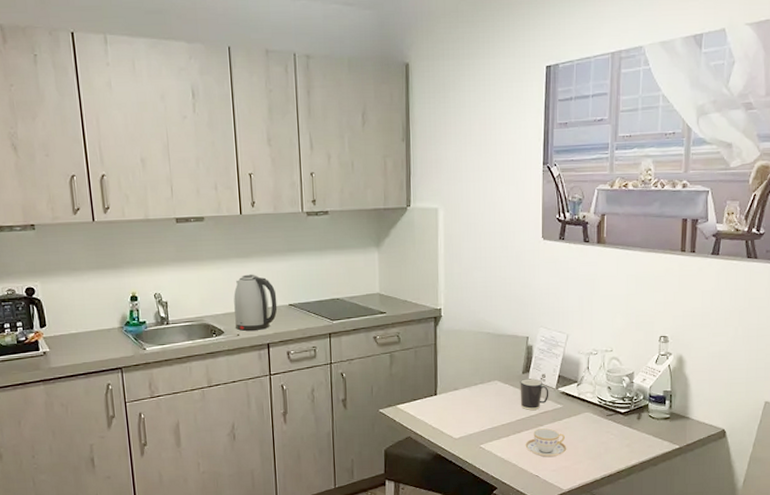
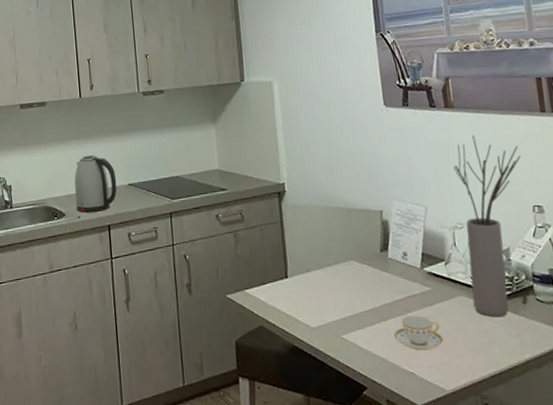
mug: present [520,378,549,410] -> none [378,257,414,294]
vase: none [596,270,657,431] -> present [453,135,521,318]

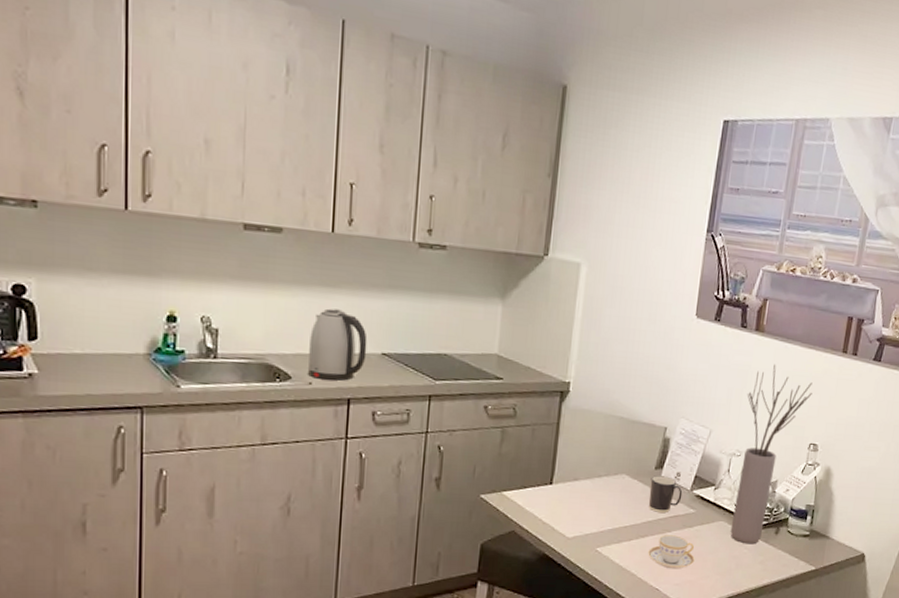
mug: none [378,257,414,294] -> present [648,475,683,512]

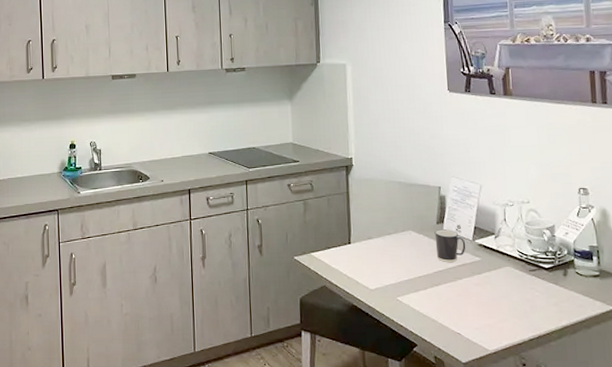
kettle: present [308,308,368,381] -> none [159,125,198,177]
teacup: present [648,535,695,569] -> none [444,282,489,314]
vase: present [730,364,813,544] -> none [508,121,571,287]

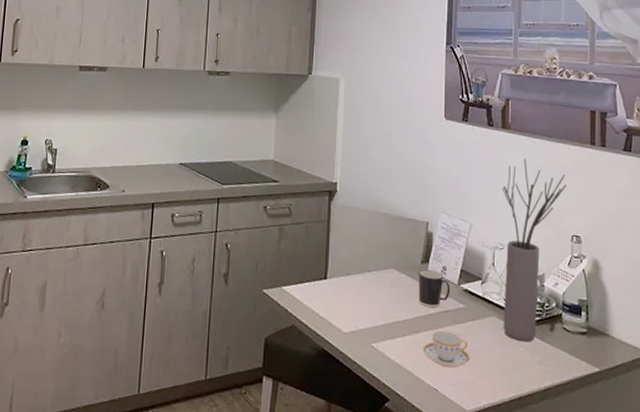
teacup: none [444,282,489,314] -> present [423,331,470,368]
vase: none [508,121,571,287] -> present [502,158,567,342]

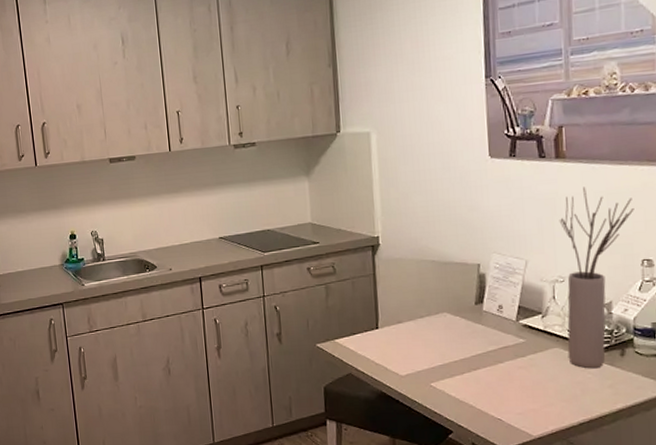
mug: present [418,270,450,307] -> none [472,310,509,345]
teacup: present [423,331,470,368] -> none [483,365,534,399]

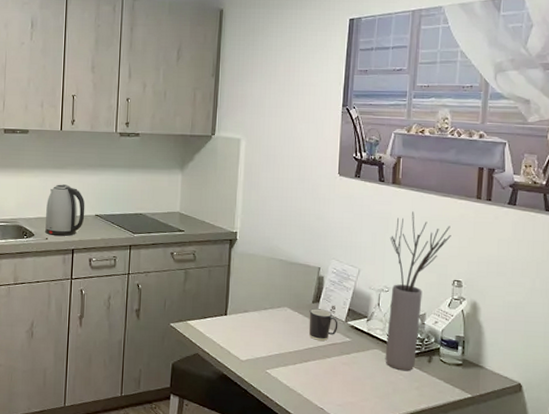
kettle: none [165,209,208,265] -> present [45,184,85,236]
mug: none [472,310,509,345] -> present [308,308,338,341]

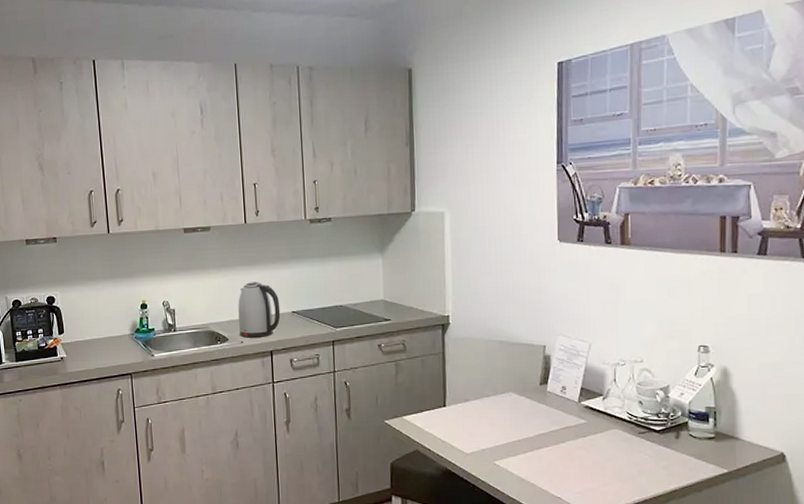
mug: present [308,308,338,341] -> none [537,391,571,425]
vase: present [385,211,451,371] -> none [622,273,693,450]

